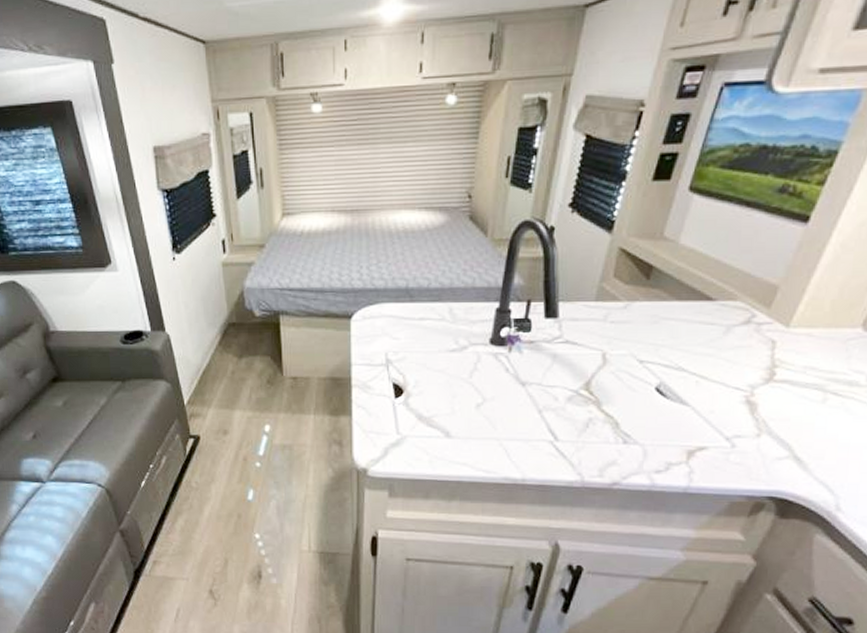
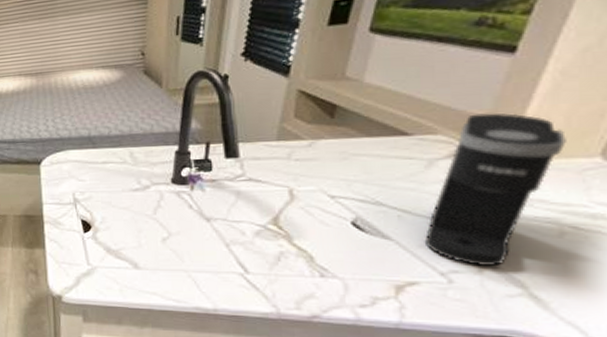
coffee maker: none [715,281,838,431] -> present [424,113,566,267]

